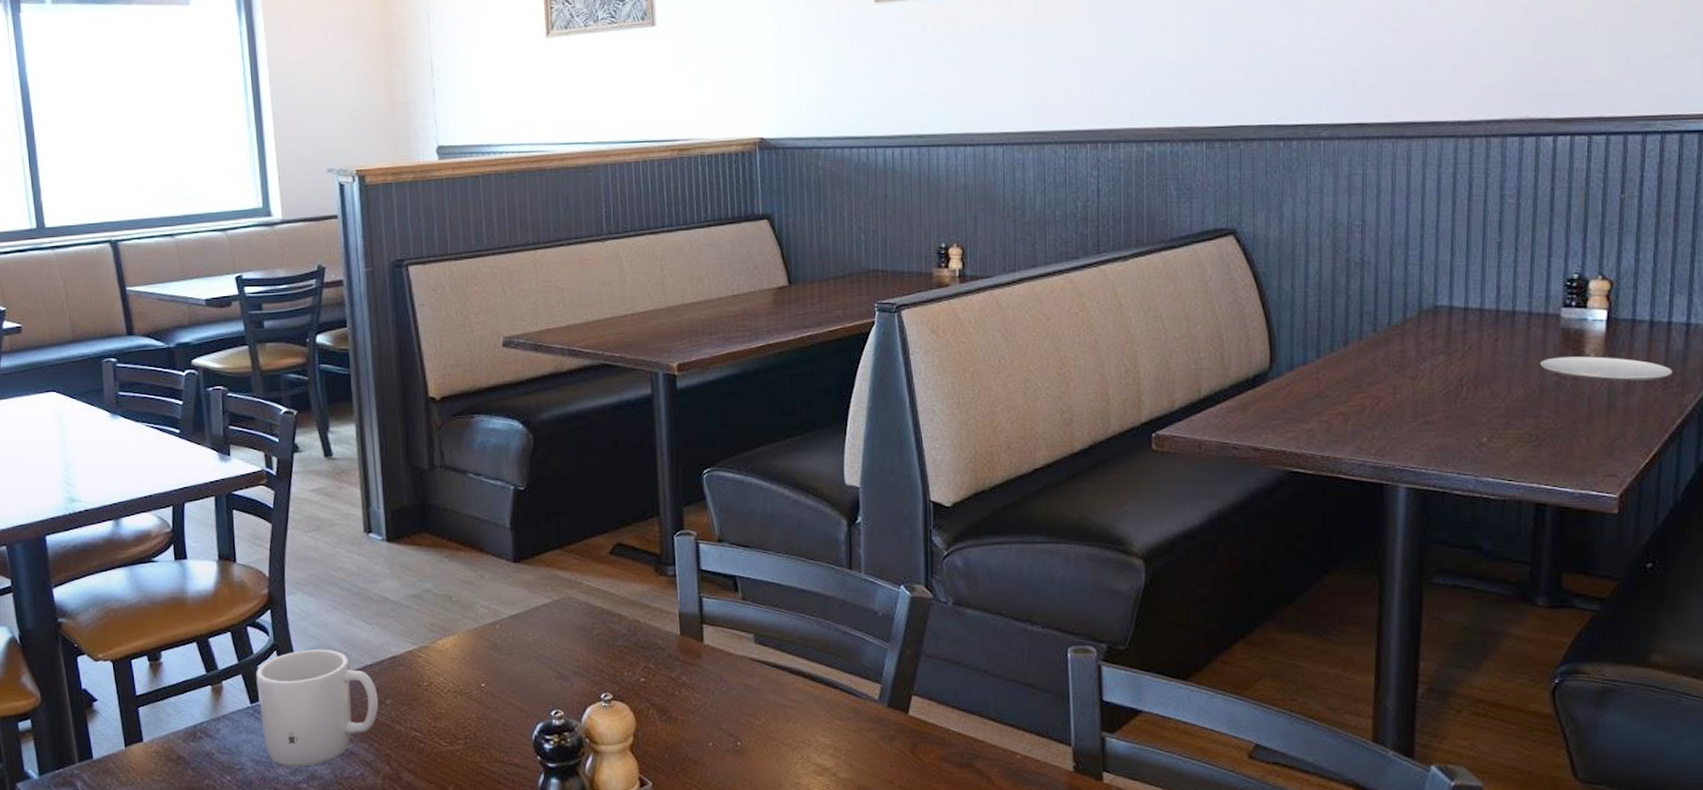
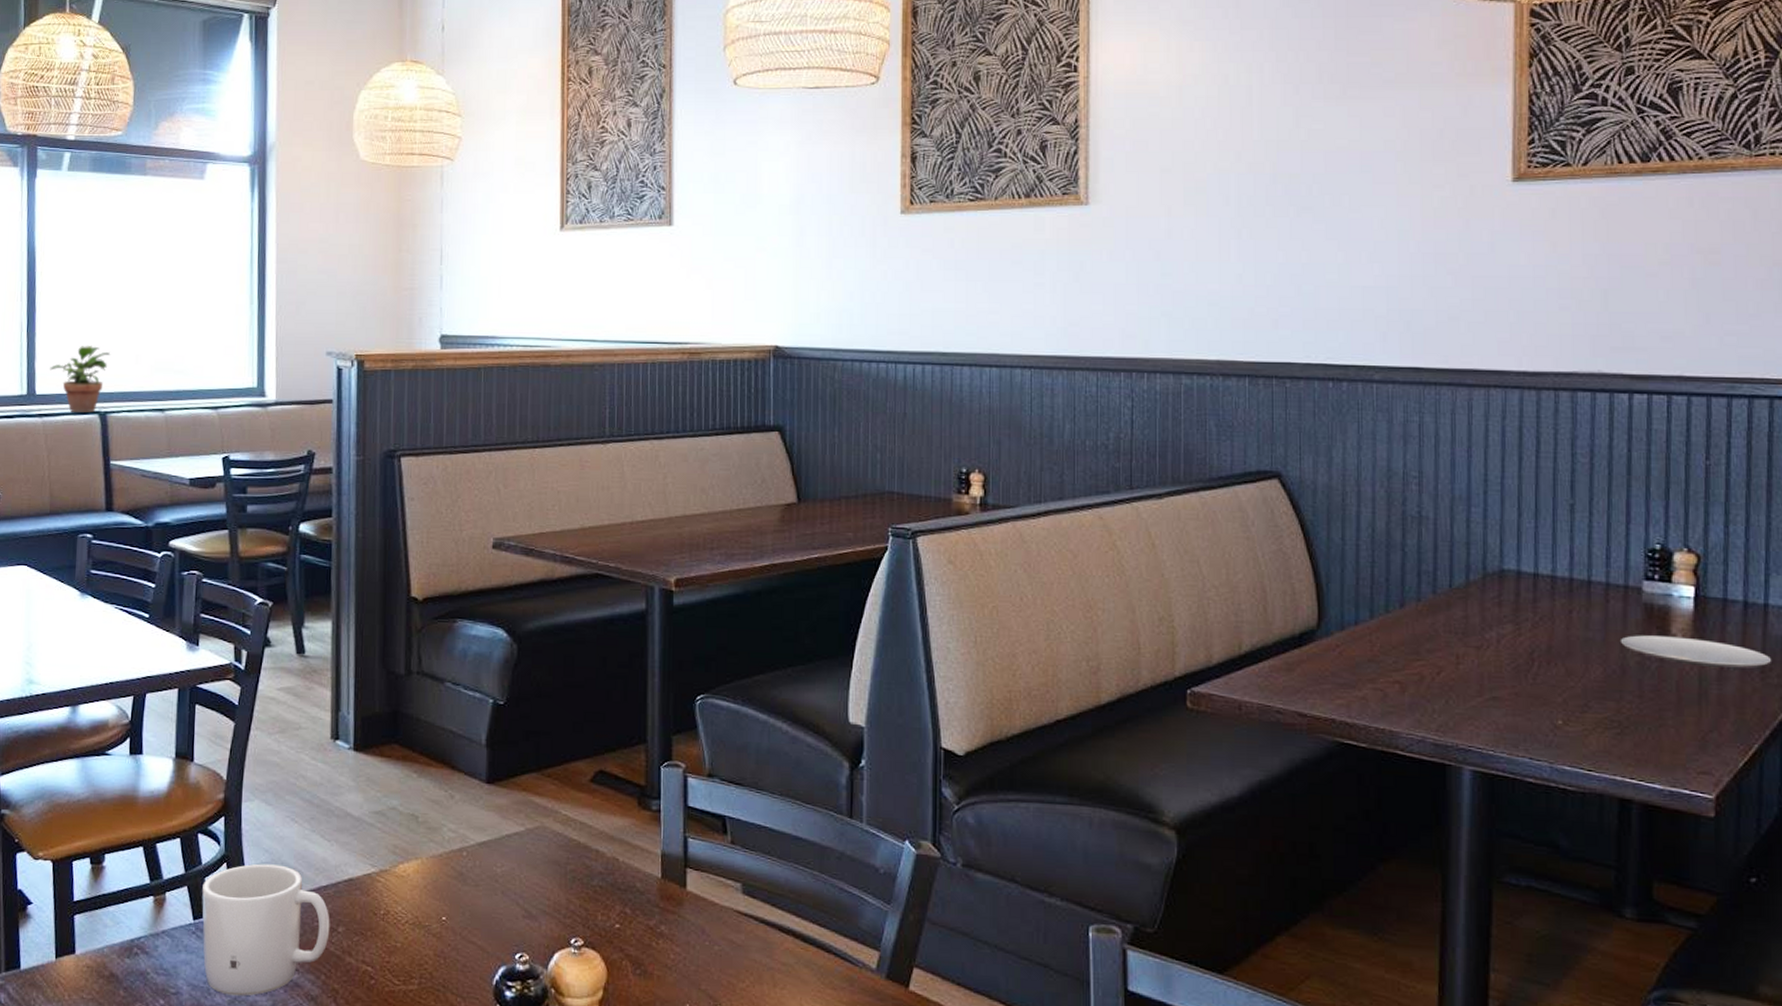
potted plant: none [56,177,116,242] -> present [50,346,111,413]

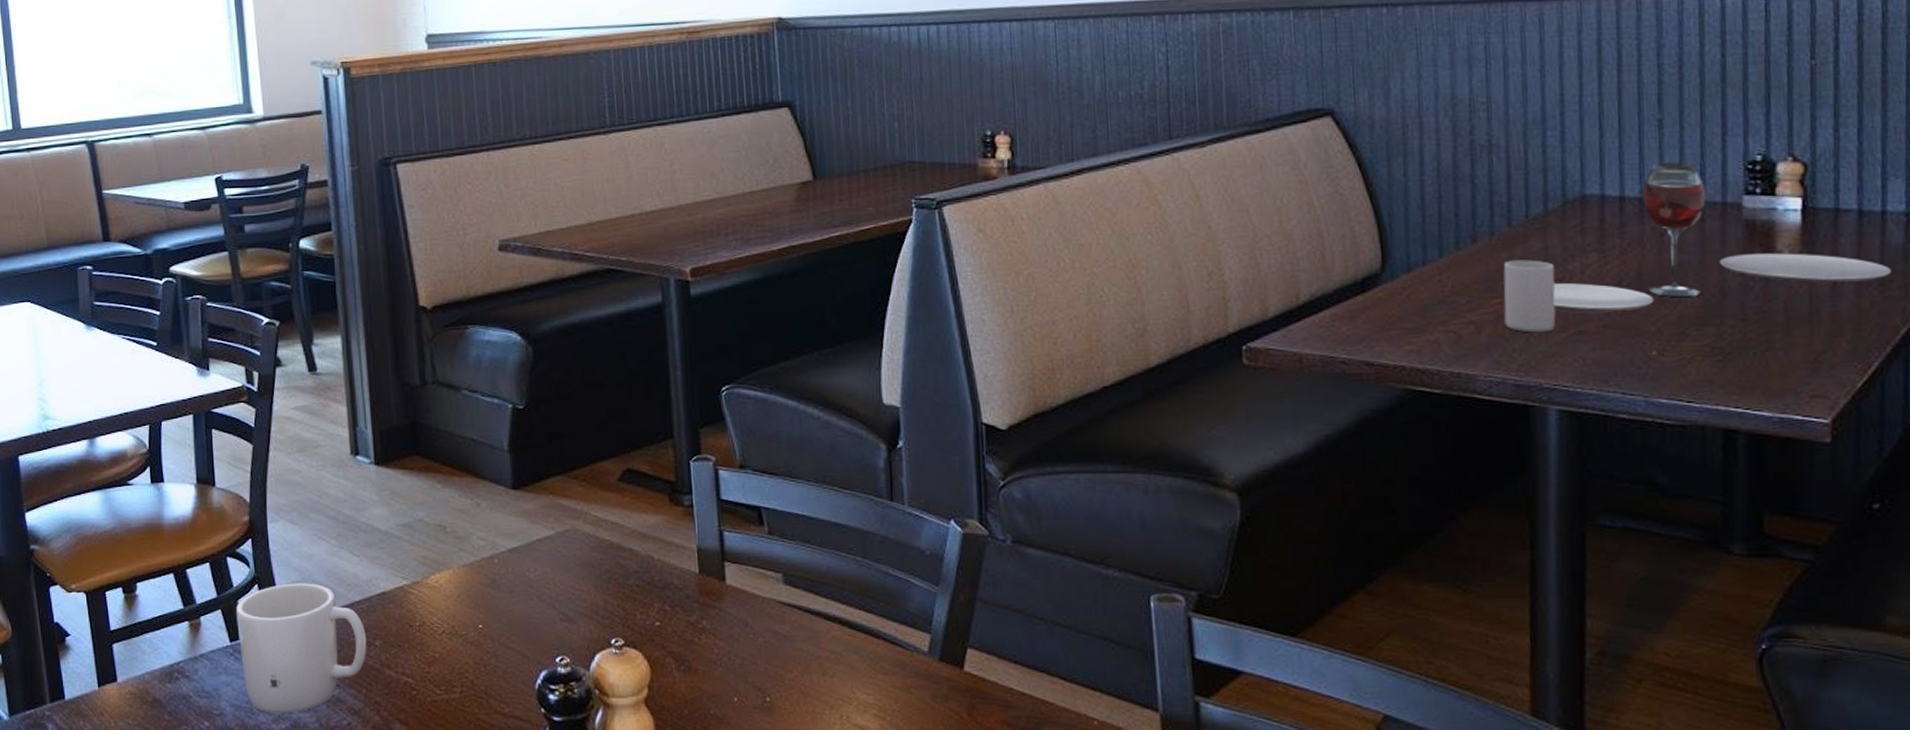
potted plant: present [50,346,111,413] -> none [33,74,93,144]
cup: none [1426,626,1474,697] -> present [1503,259,1556,333]
plate: none [1471,651,1561,682] -> present [1553,283,1654,314]
wineglass: none [1554,545,1610,672] -> present [1642,162,1706,298]

